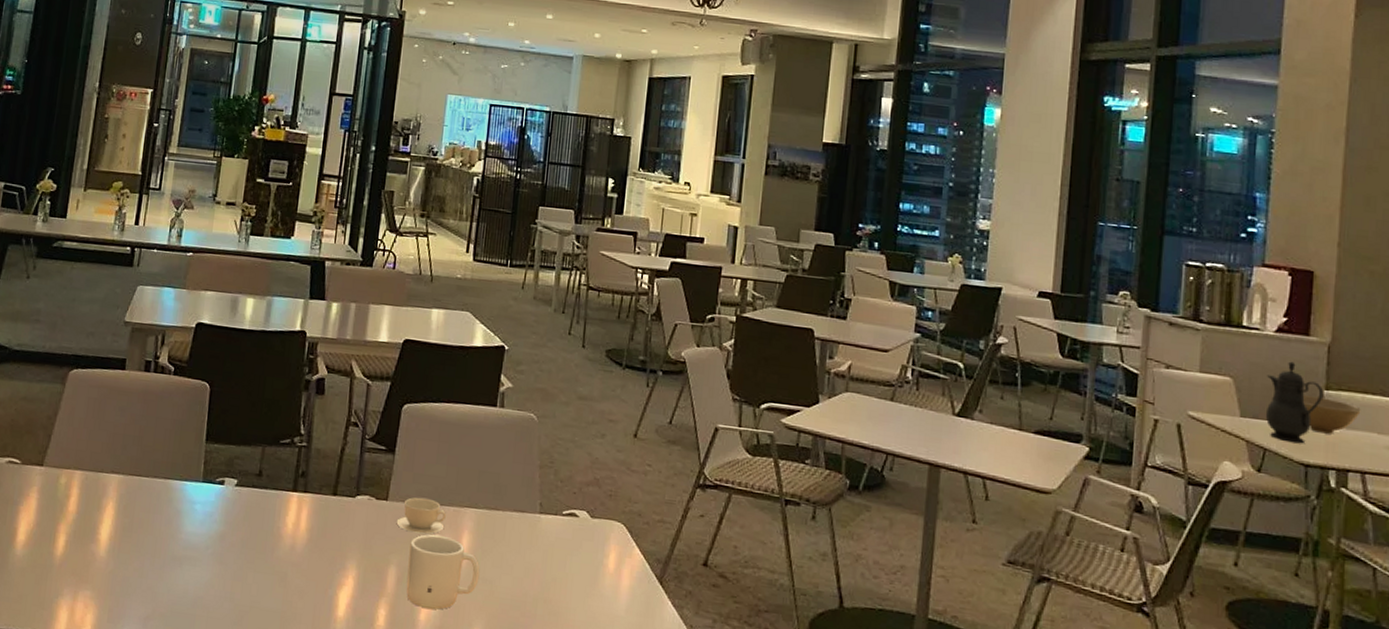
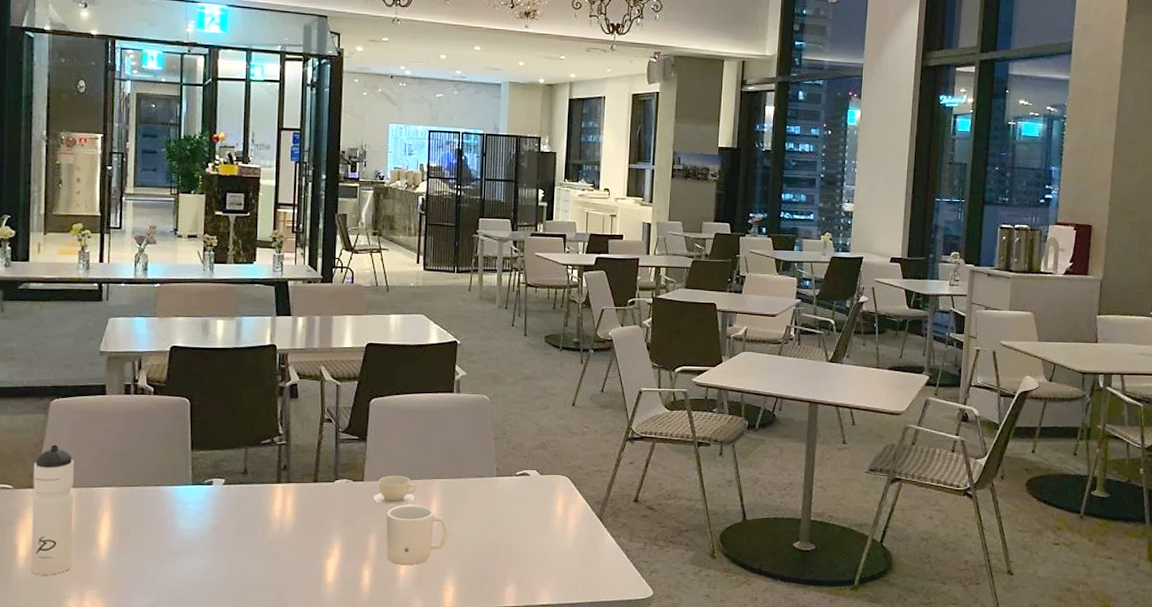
water bottle: none [27,419,86,568] -> present [31,444,75,575]
coffeepot: present [1265,361,1324,444] -> none [1055,296,1097,357]
bowl: present [1303,395,1361,434] -> none [1082,321,1122,348]

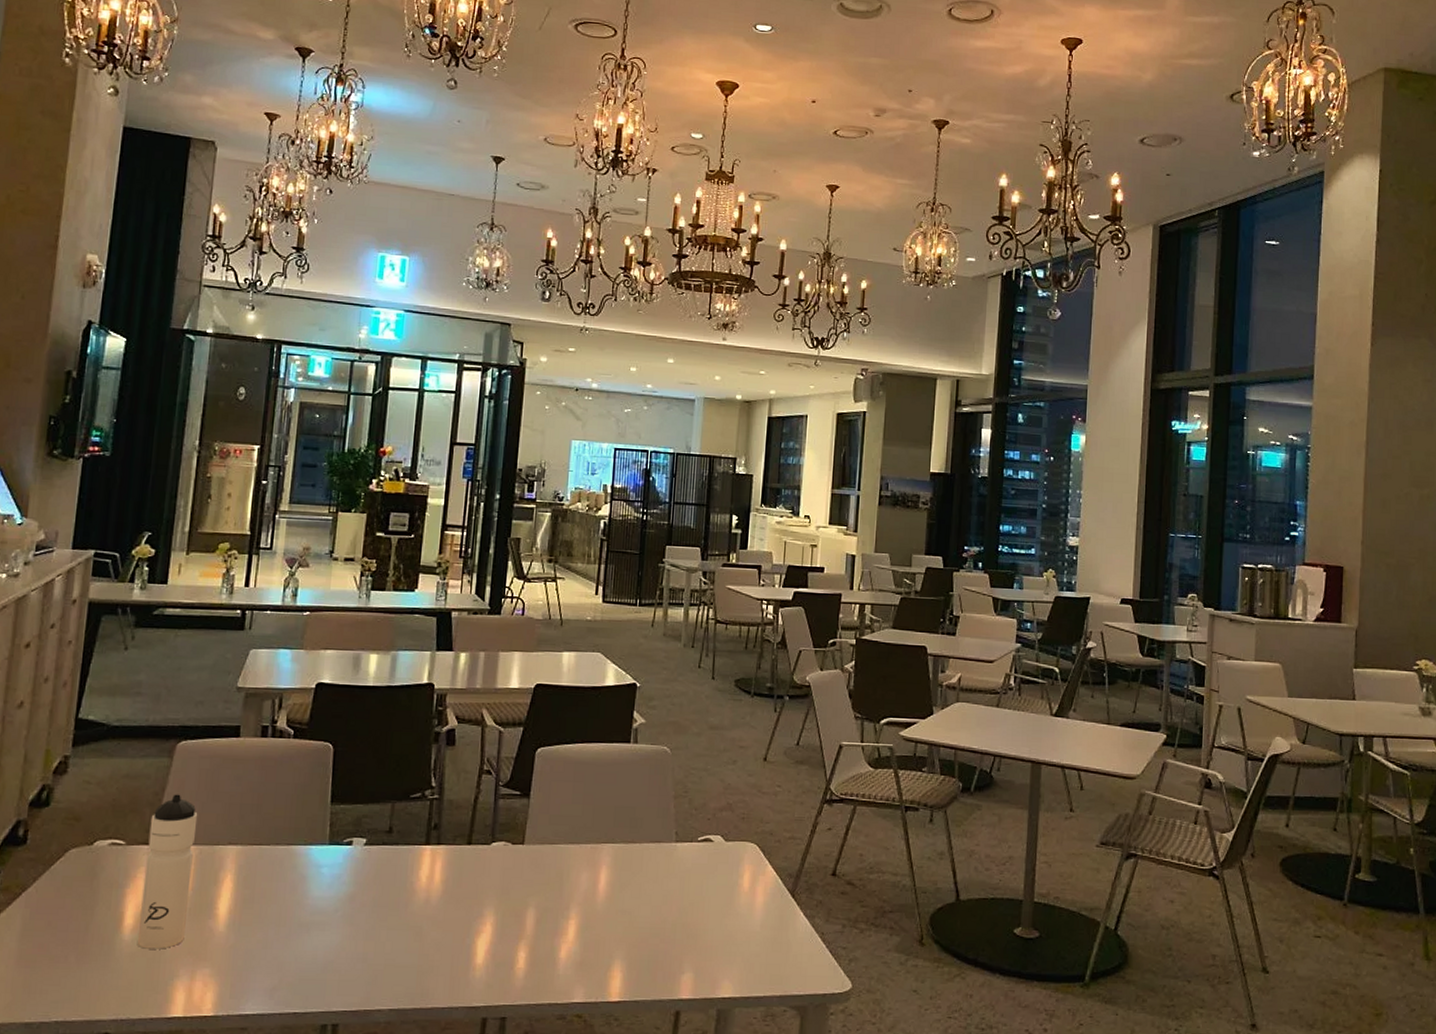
teacup: present [373,475,416,505] -> none [533,838,583,874]
mug: present [386,505,449,565] -> none [545,874,619,946]

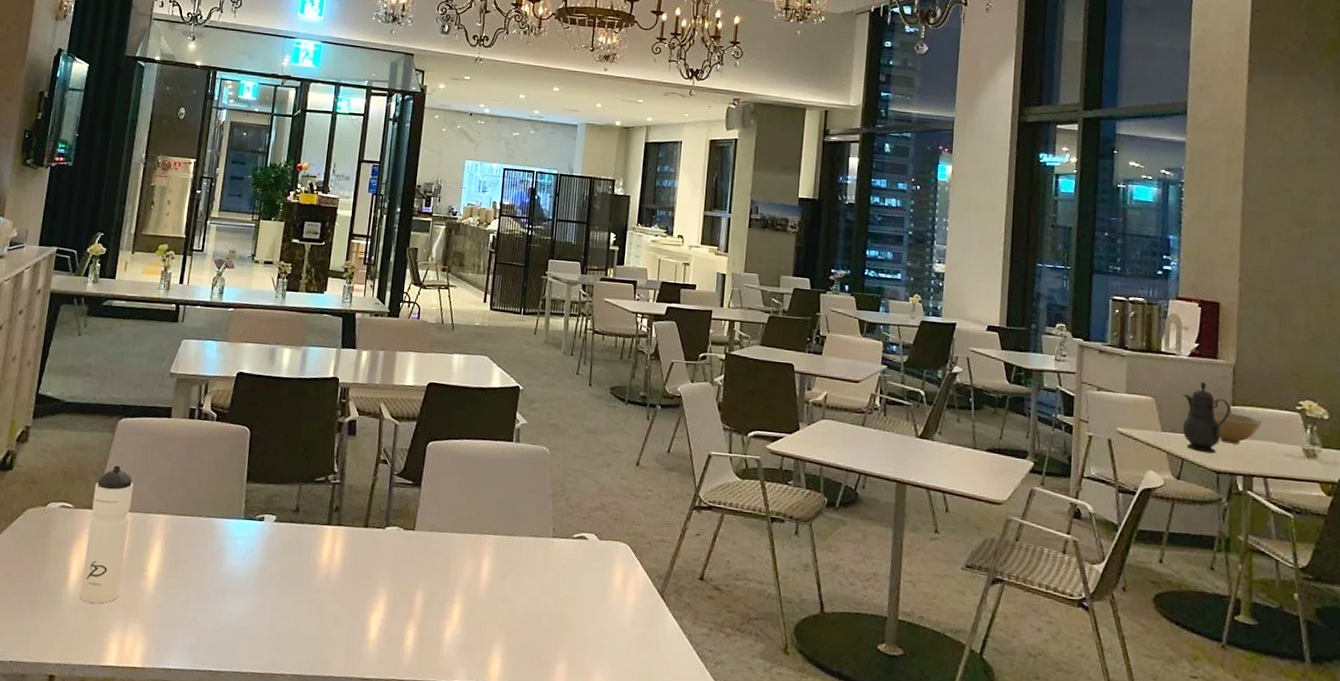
coffeepot: none [1308,646,1353,717] -> present [1182,381,1231,454]
bowl: none [1337,674,1382,706] -> present [1214,411,1262,444]

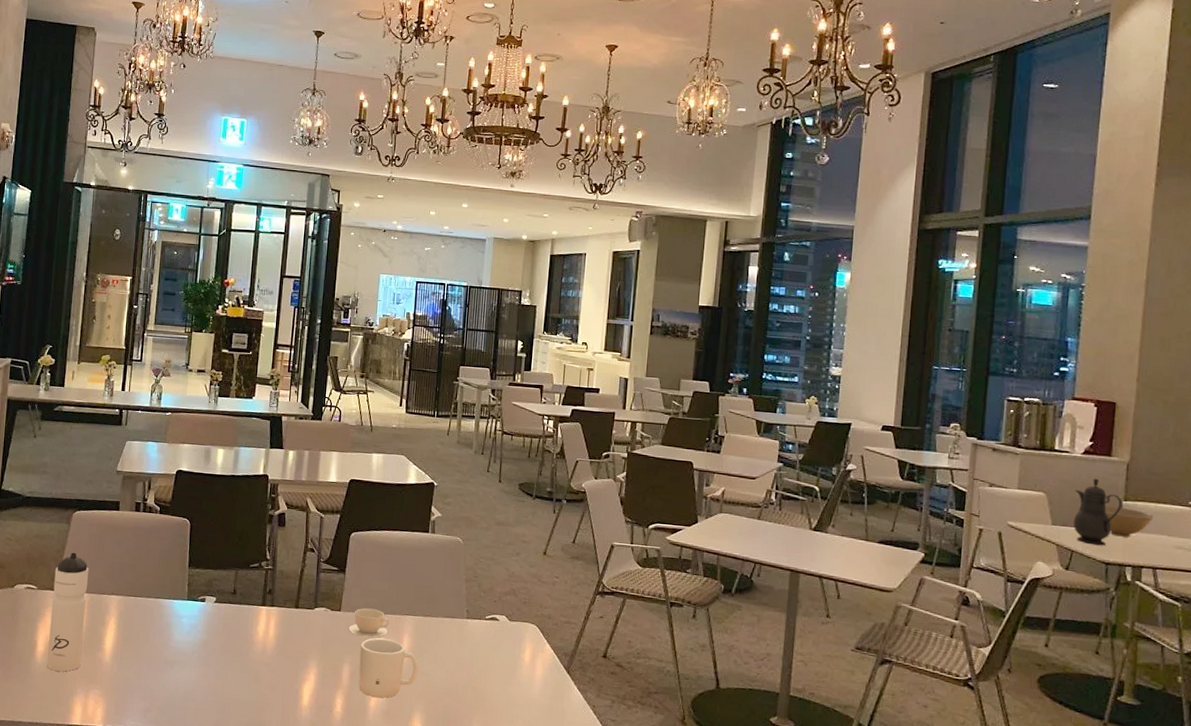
teacup: none [422,526,468,560] -> present [348,608,389,638]
mug: none [432,560,500,629] -> present [358,638,419,698]

